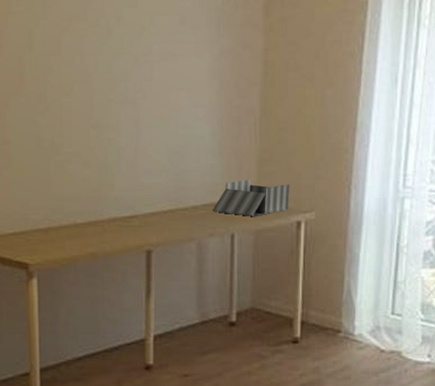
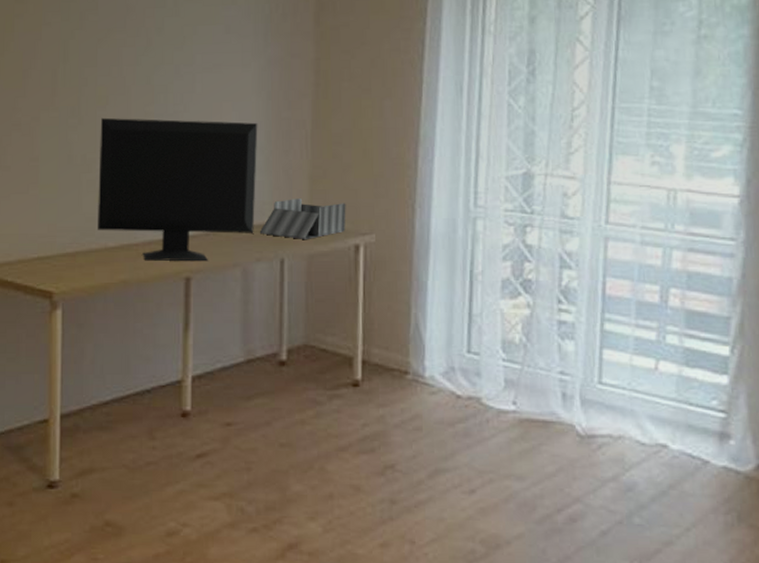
monitor: none [66,104,211,237] -> present [98,117,258,262]

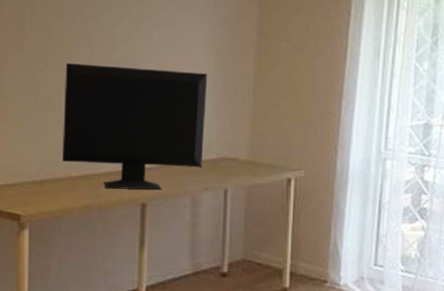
desk organizer: present [259,198,346,239] -> none [207,139,281,173]

